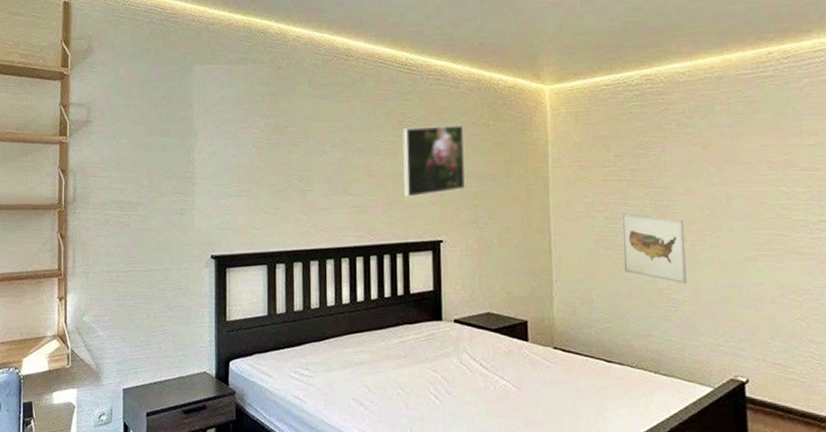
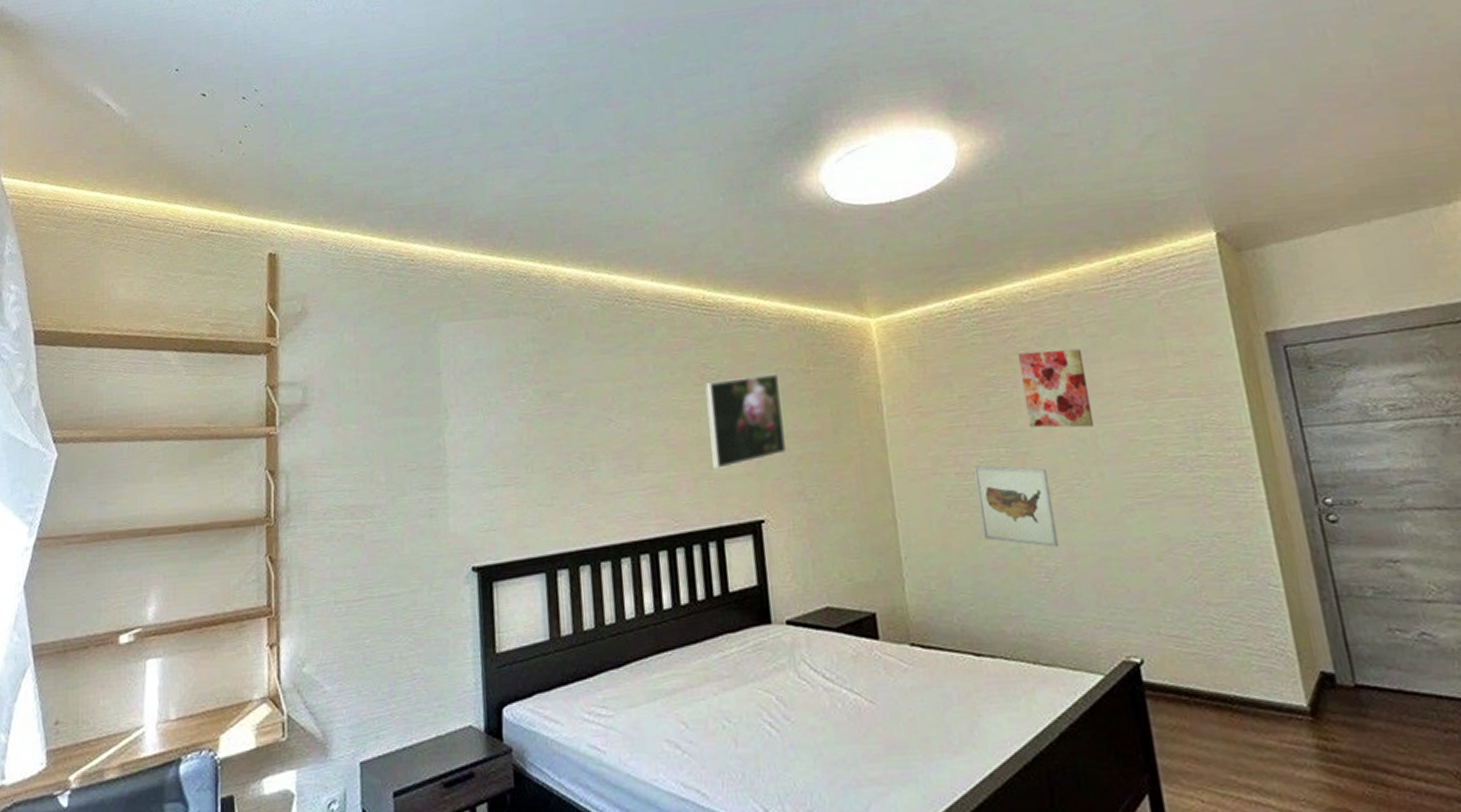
wall art: none [670,123,730,189] -> present [1018,349,1095,428]

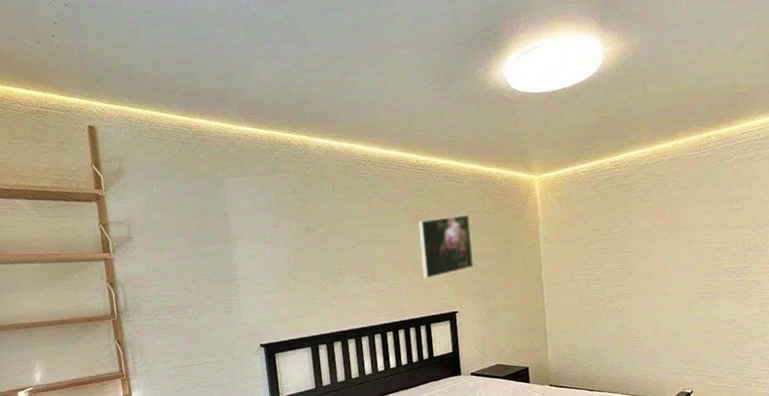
wall art: present [974,465,1060,548] -> none [598,275,649,326]
wall art: present [1018,349,1095,428] -> none [634,197,679,250]

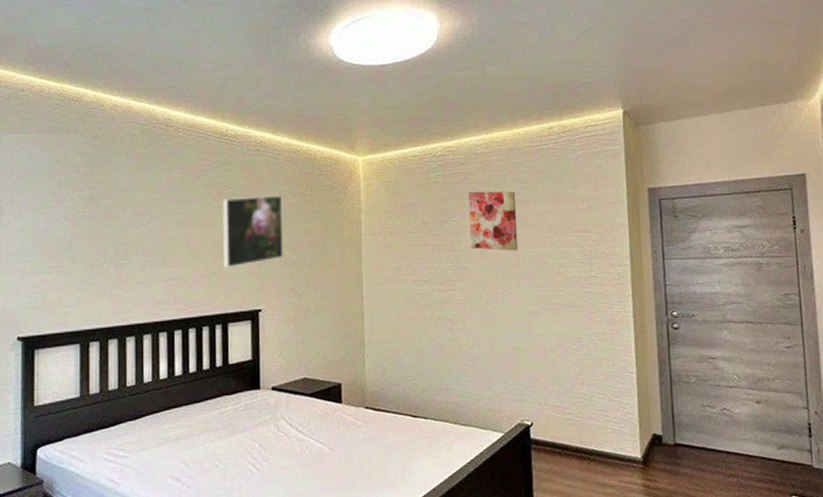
wall art: none [634,197,679,250] -> present [469,191,519,251]

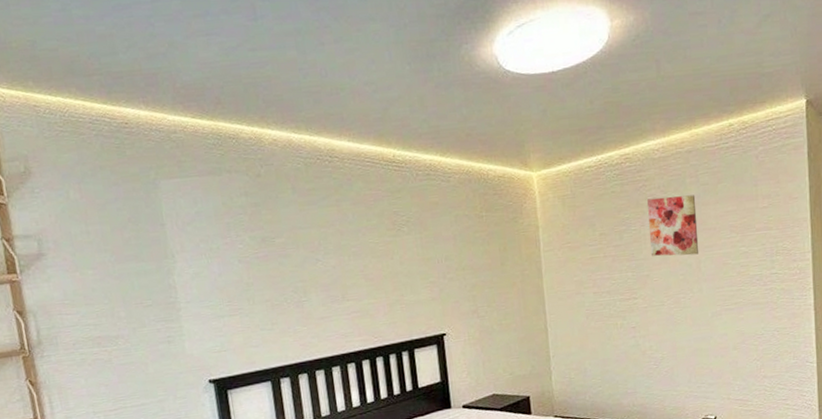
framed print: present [223,195,283,269] -> none [396,218,463,297]

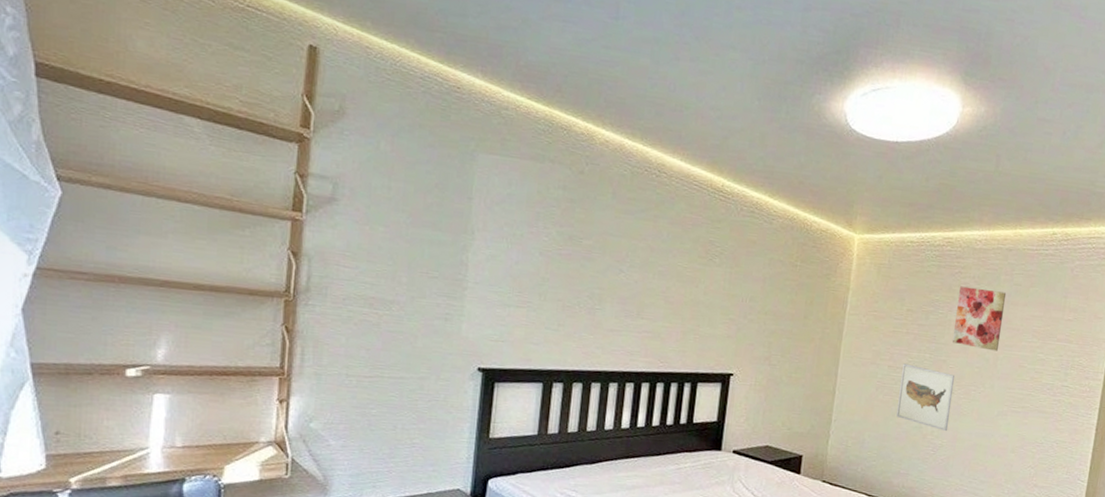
wall art: none [608,286,666,344] -> present [896,363,954,432]

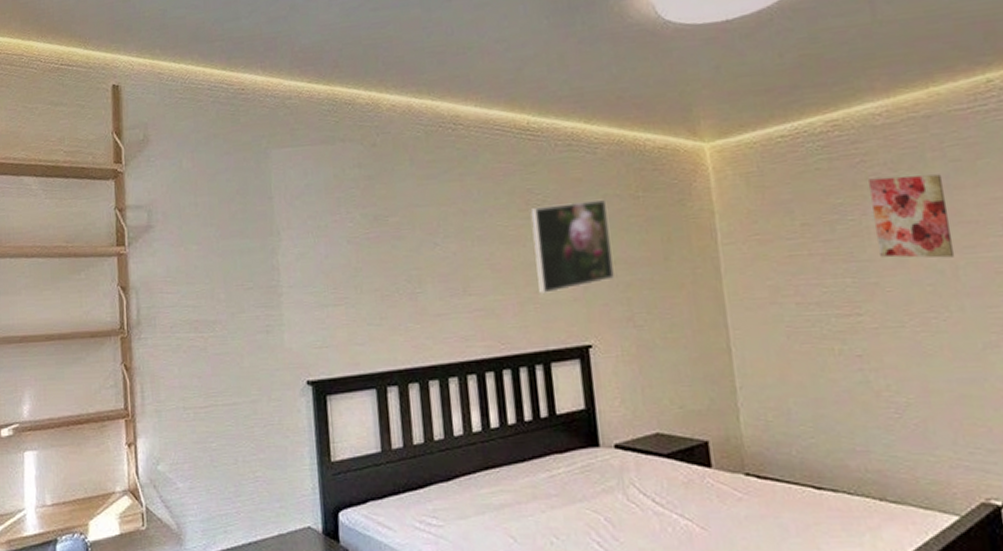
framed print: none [701,257,771,329] -> present [530,199,614,295]
wall art: present [896,363,954,432] -> none [816,296,912,383]

